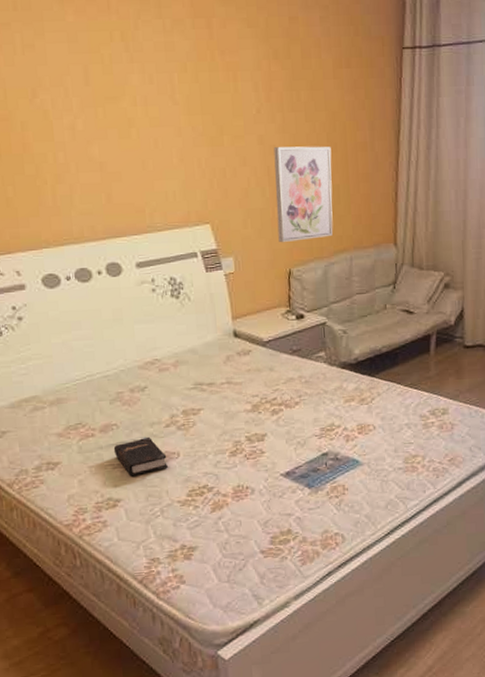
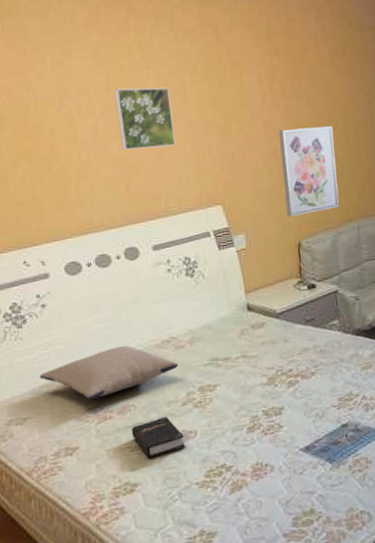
pillow: none [17,365,163,417] -> present [39,346,179,400]
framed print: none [94,83,162,155] -> present [114,87,176,150]

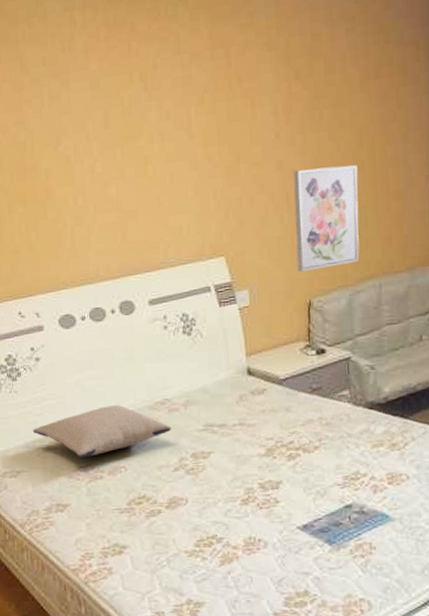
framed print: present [114,87,176,150] -> none [113,122,177,194]
hardback book: present [131,416,185,459] -> none [121,480,175,522]

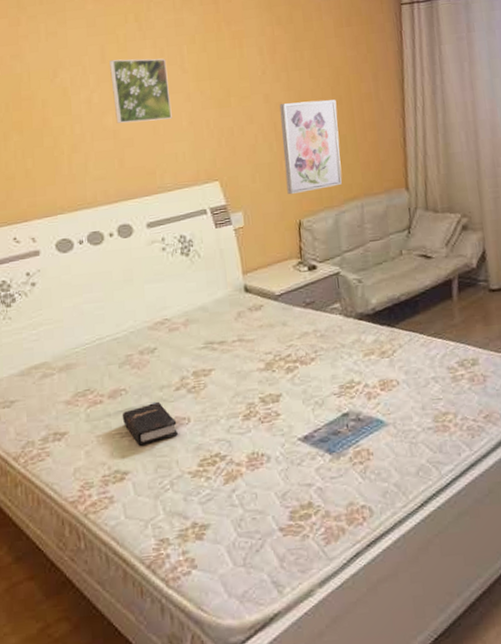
pillow: present [32,405,172,458] -> none [28,327,173,384]
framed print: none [113,122,177,194] -> present [109,58,172,123]
hardback book: none [121,480,175,522] -> present [122,401,178,446]

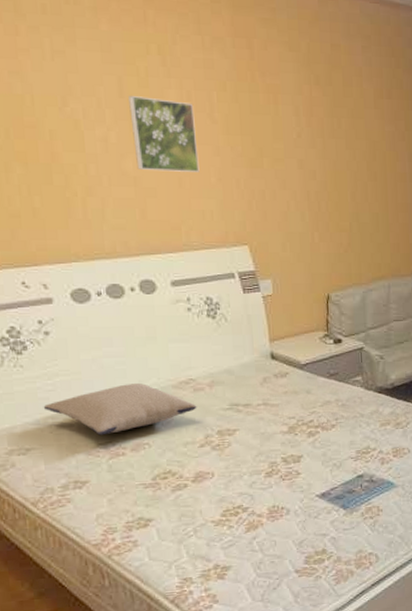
pillow: none [28,327,173,384] -> present [43,383,197,436]
hardback book: present [122,401,178,446] -> none [145,456,202,496]
wall art: present [279,99,342,195] -> none [314,172,372,268]

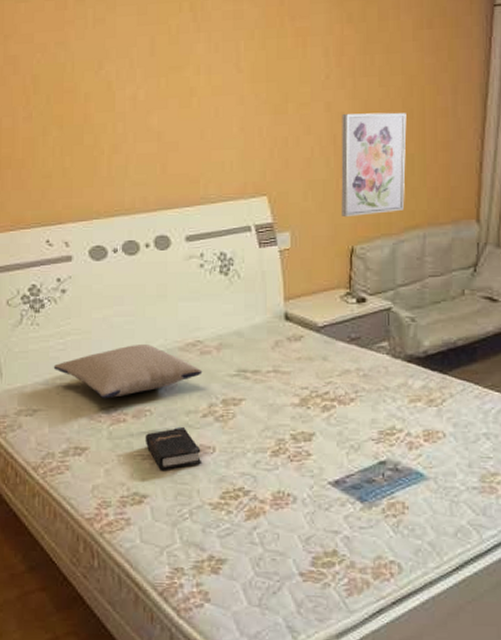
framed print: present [128,96,200,172] -> none [159,53,222,125]
hardback book: none [145,456,202,496] -> present [145,426,201,470]
wall art: none [314,172,372,268] -> present [341,112,407,218]

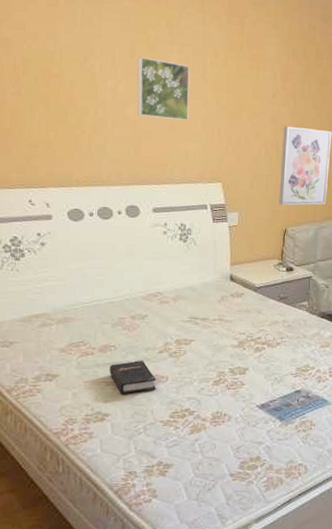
pillow: present [53,345,203,399] -> none [30,292,161,336]
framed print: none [159,53,222,125] -> present [137,57,190,120]

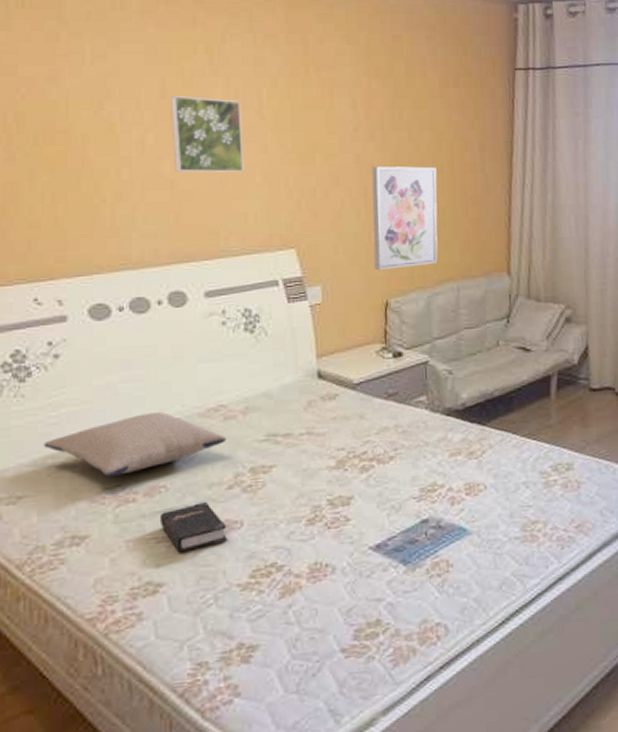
pillow: none [30,292,161,336] -> present [43,412,227,478]

